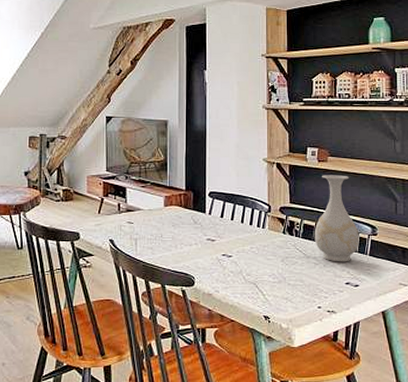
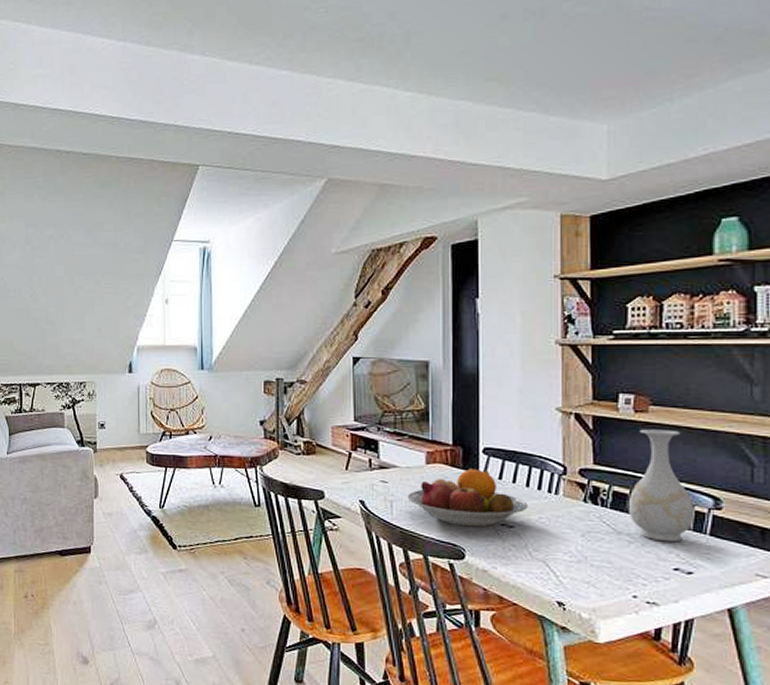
fruit bowl: none [149,208,242,258] -> present [407,467,528,527]

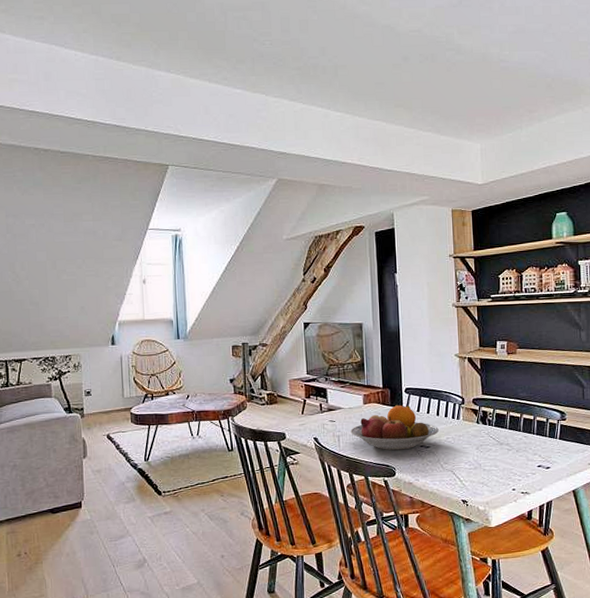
vase: present [628,429,695,542] -> none [506,365,549,447]

